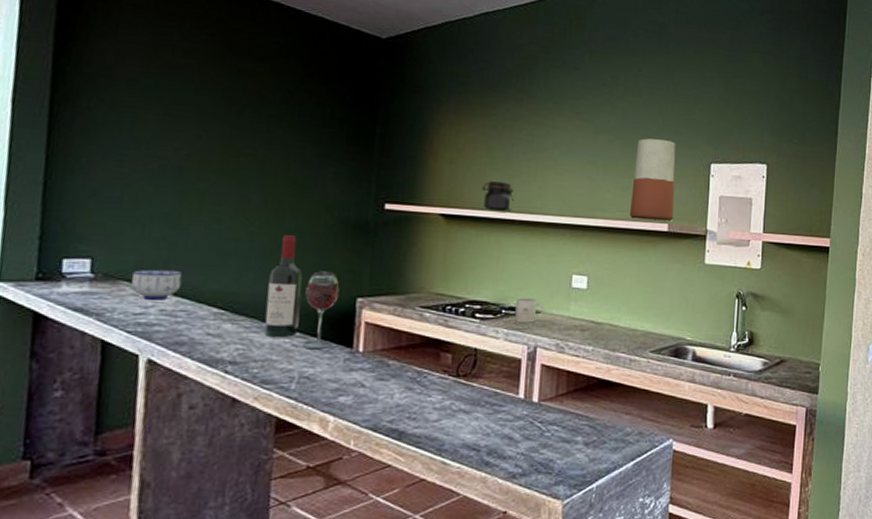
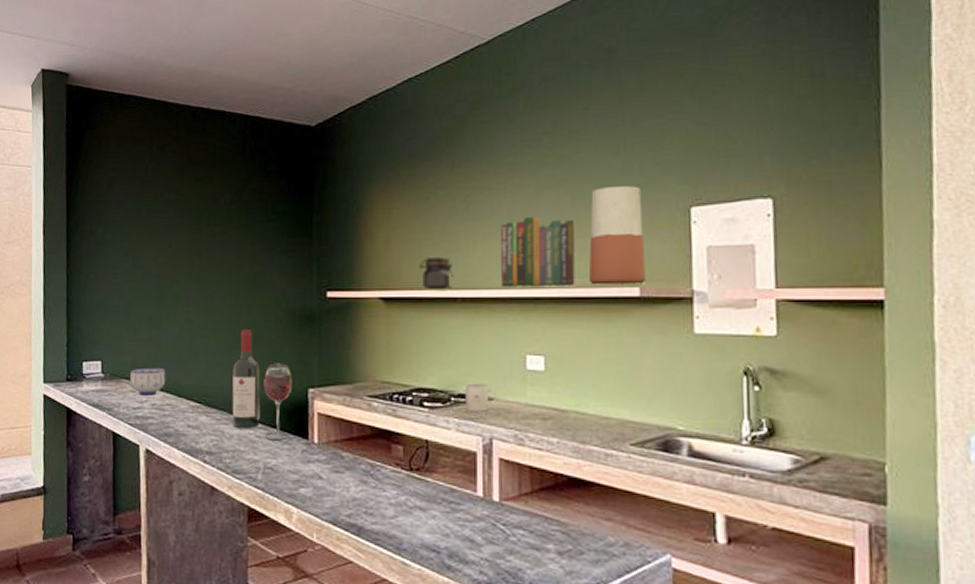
books: none [555,155,621,219] -> present [500,217,575,288]

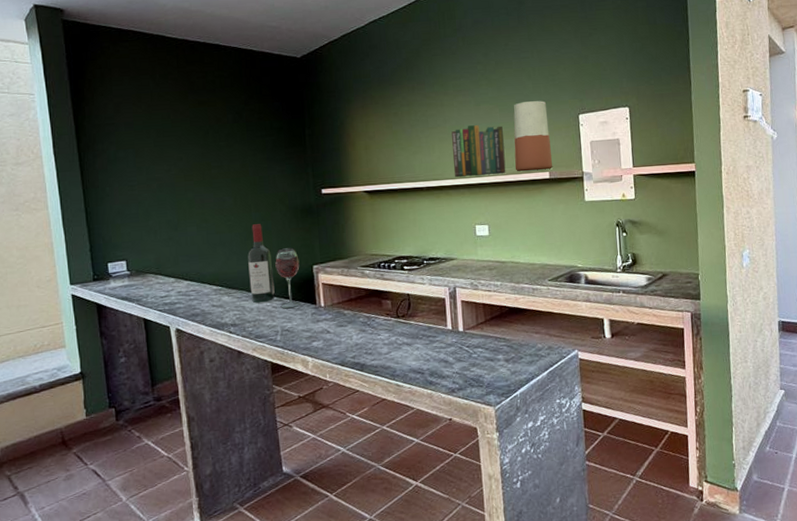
bowl: present [129,367,166,396] -> none [154,261,189,286]
jar: present [420,257,454,290] -> none [393,158,420,183]
mug: present [464,383,497,412] -> none [433,248,457,270]

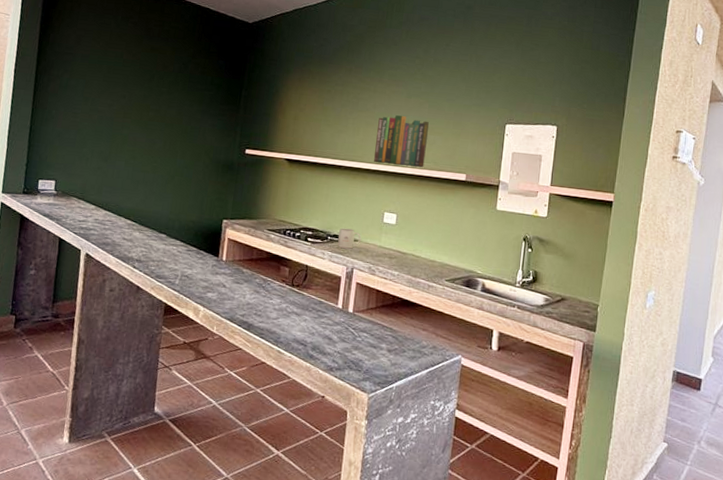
wine bottle: present [247,224,275,303] -> none [160,170,187,246]
wineglass: present [275,247,301,309] -> none [185,197,212,257]
mug: none [433,248,457,270] -> present [338,228,361,249]
vase: present [513,101,552,172] -> none [434,102,476,172]

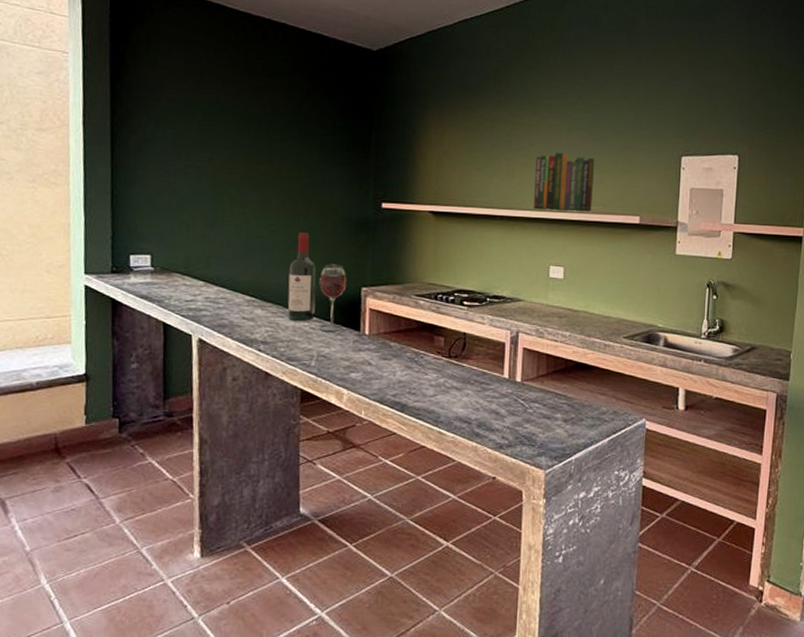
wine bottle: none [160,170,187,246] -> present [287,232,316,322]
wineglass: none [185,197,212,257] -> present [319,263,347,332]
mug: present [338,228,361,249] -> none [498,287,525,310]

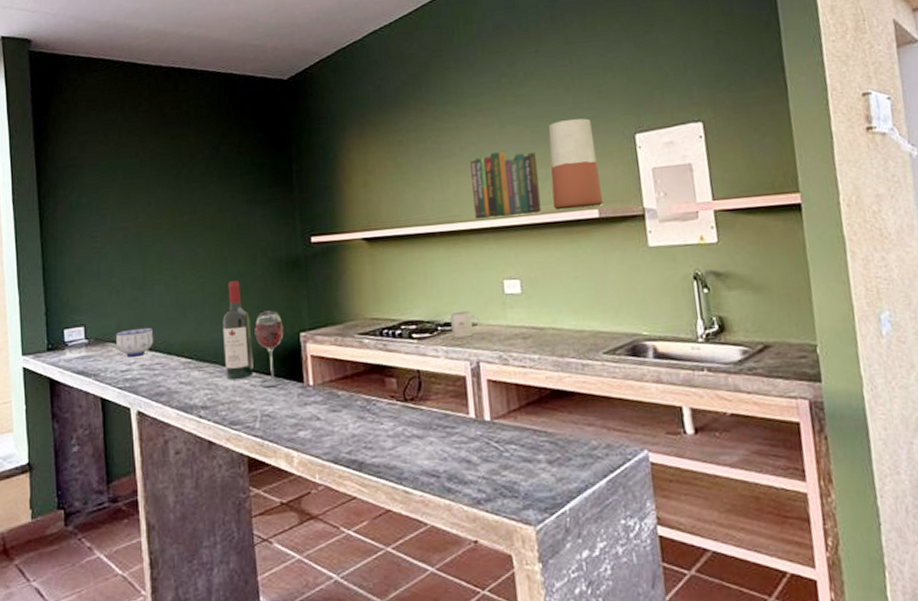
bowl: none [181,263,221,289] -> present [115,327,154,357]
mug: none [498,287,525,310] -> present [450,310,481,338]
vase: none [603,134,647,214] -> present [548,118,602,210]

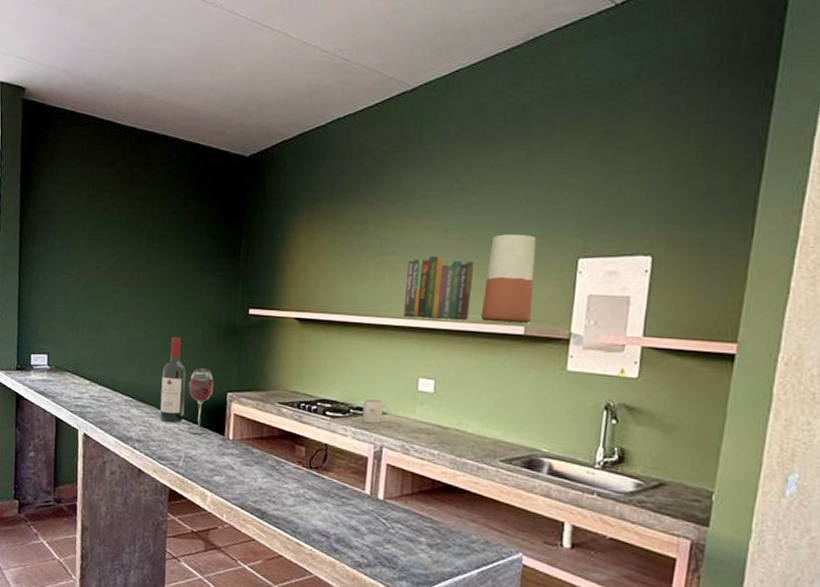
bowl: present [115,327,154,357] -> none [71,363,104,388]

